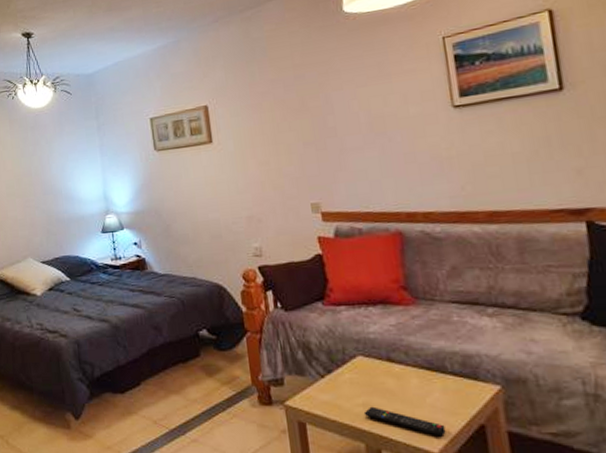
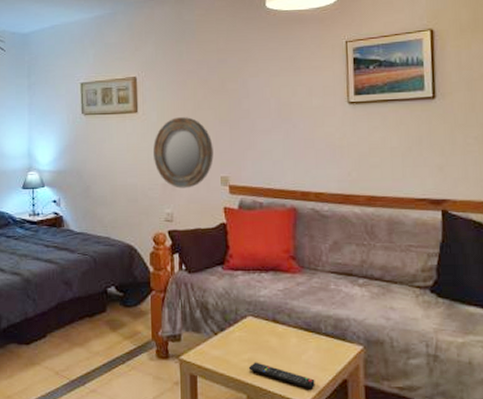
home mirror: none [233,142,301,220] -> present [152,117,214,189]

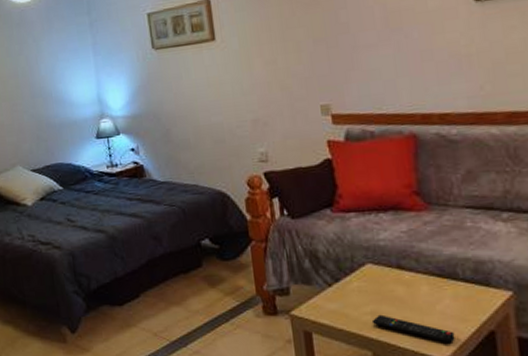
home mirror: present [152,117,214,189] -> none [237,39,310,124]

